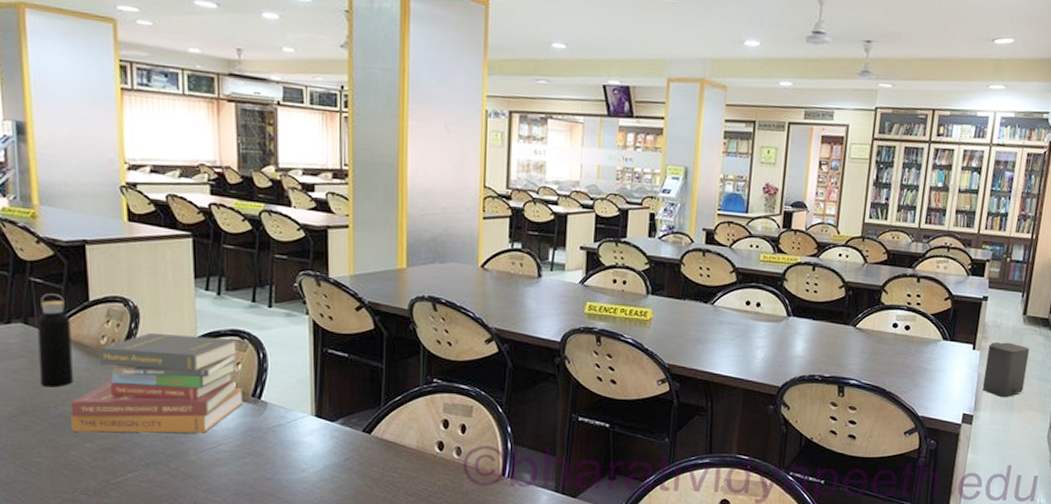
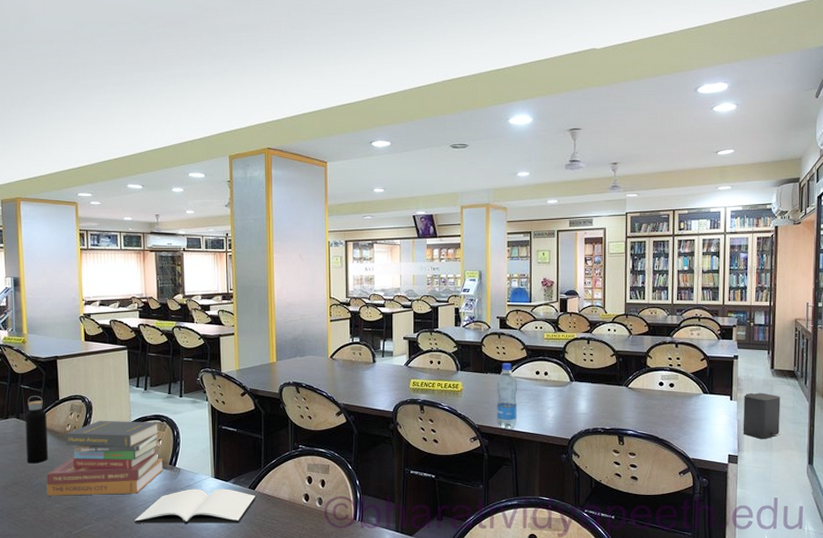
book: none [201,429,373,476] -> present [135,489,257,524]
bottle: none [692,287,722,372] -> present [497,362,518,430]

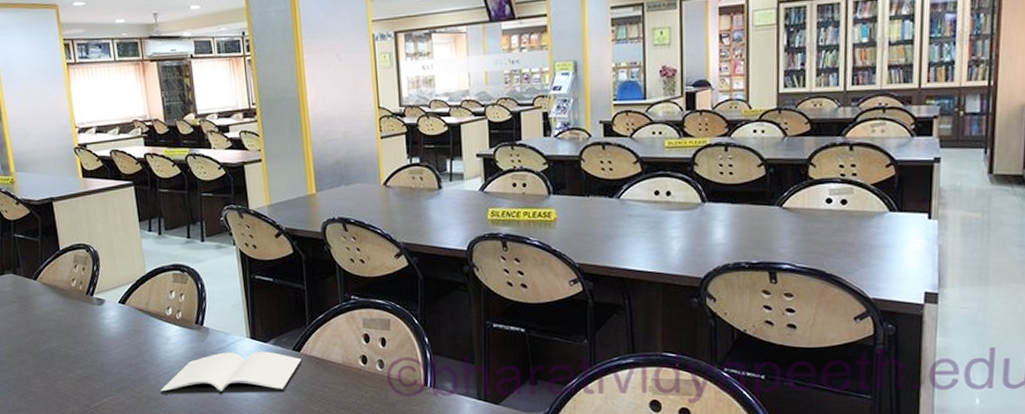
water bottle: present [25,396,48,464] -> none [22,246,54,327]
books: present [46,421,164,496] -> none [54,272,189,364]
bottle: present [497,362,518,430] -> none [603,181,631,268]
pedal bin: present [743,392,781,440] -> none [946,207,1003,271]

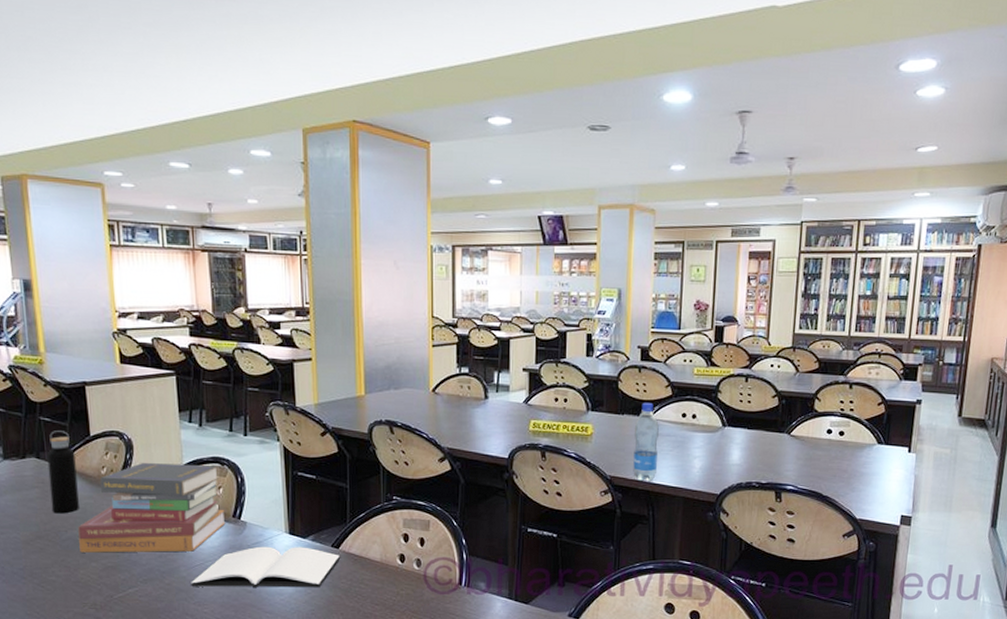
water bottle: none [22,246,54,327] -> present [47,431,79,514]
books: none [54,272,189,364] -> present [78,463,226,553]
bottle: none [603,181,631,268] -> present [633,402,659,482]

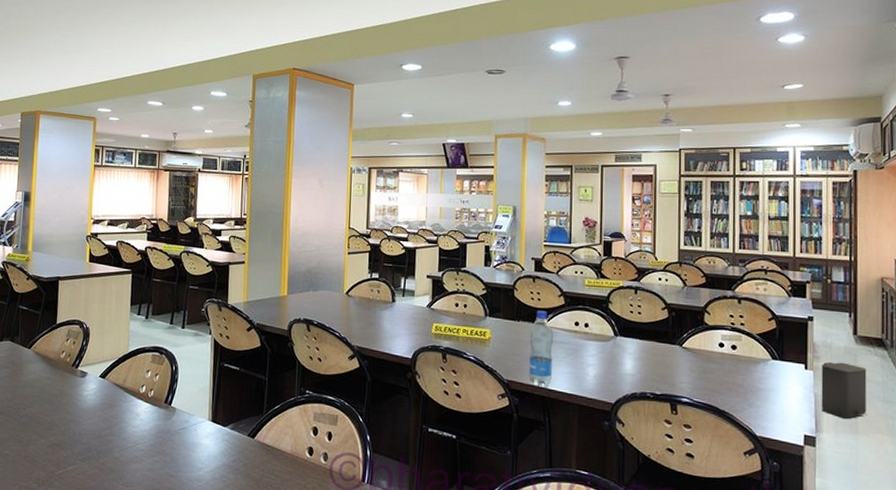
water bottle: present [47,431,79,514] -> none [16,318,42,392]
books: present [78,463,226,553] -> none [33,349,159,434]
book: present [191,546,341,588] -> none [122,432,256,476]
pedal bin: none [919,444,967,499] -> present [821,361,868,420]

